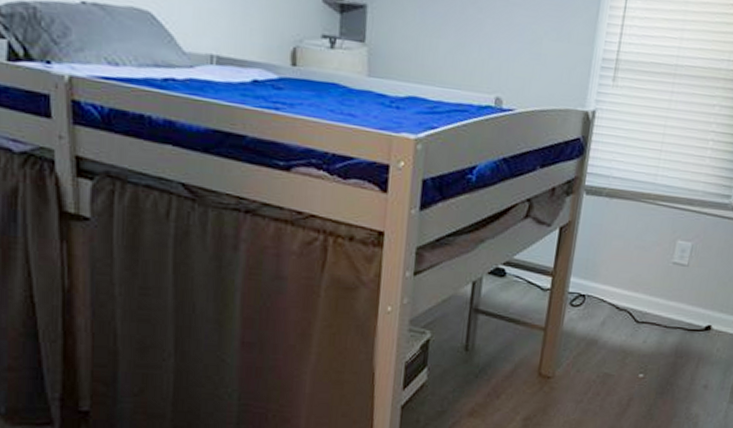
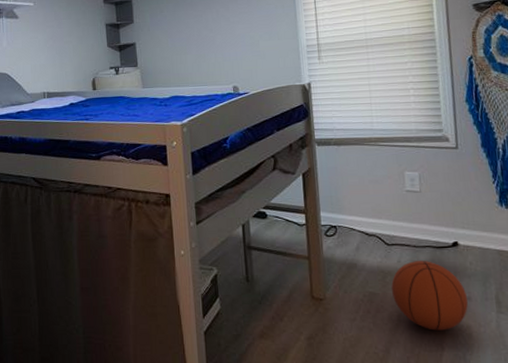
basketball: none [628,342,705,418] -> present [391,261,469,331]

